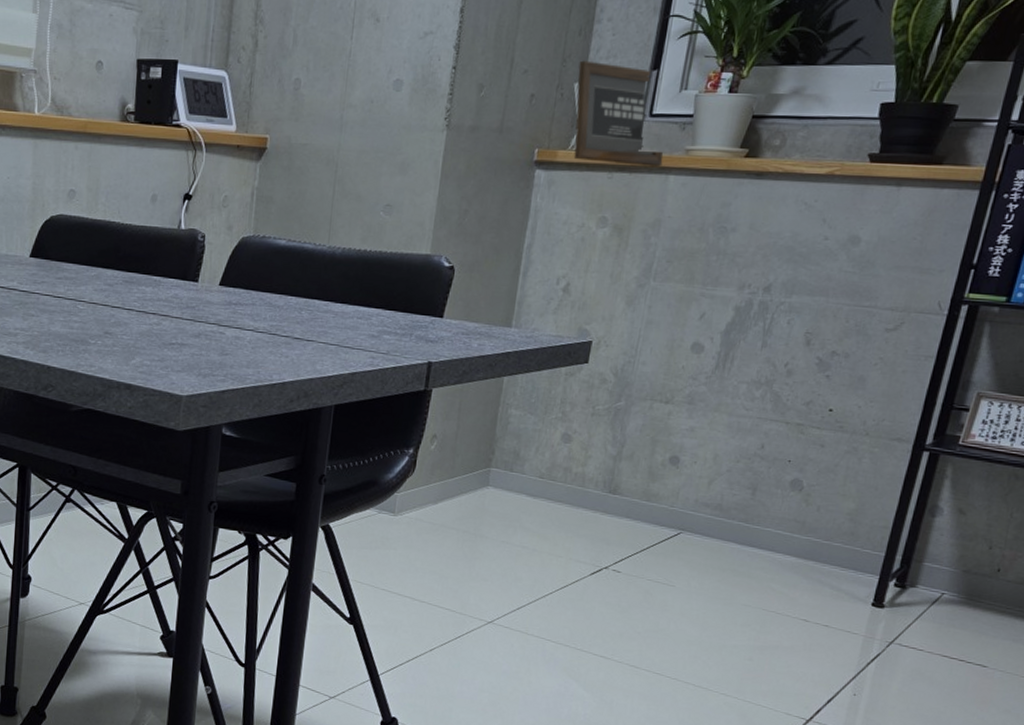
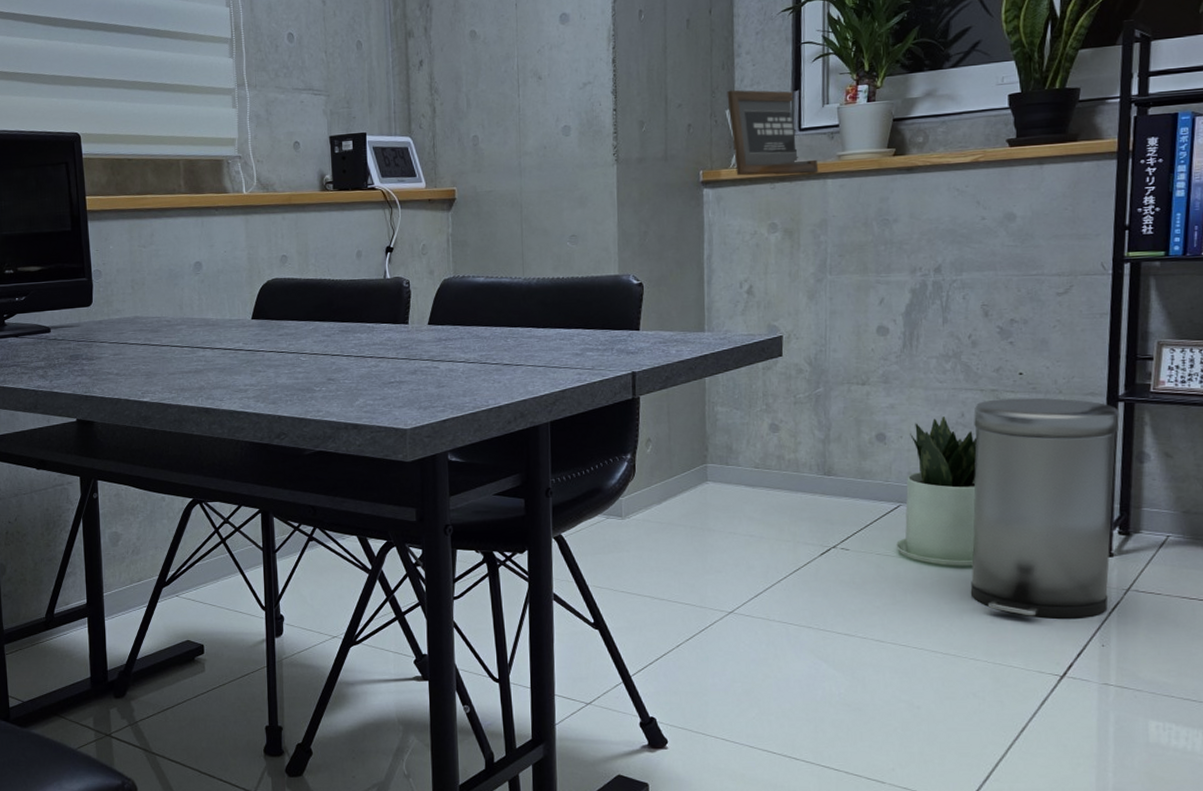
planter: none [668,446,772,602] -> present [895,417,977,566]
pedal bin: none [734,434,922,666] -> present [970,397,1119,619]

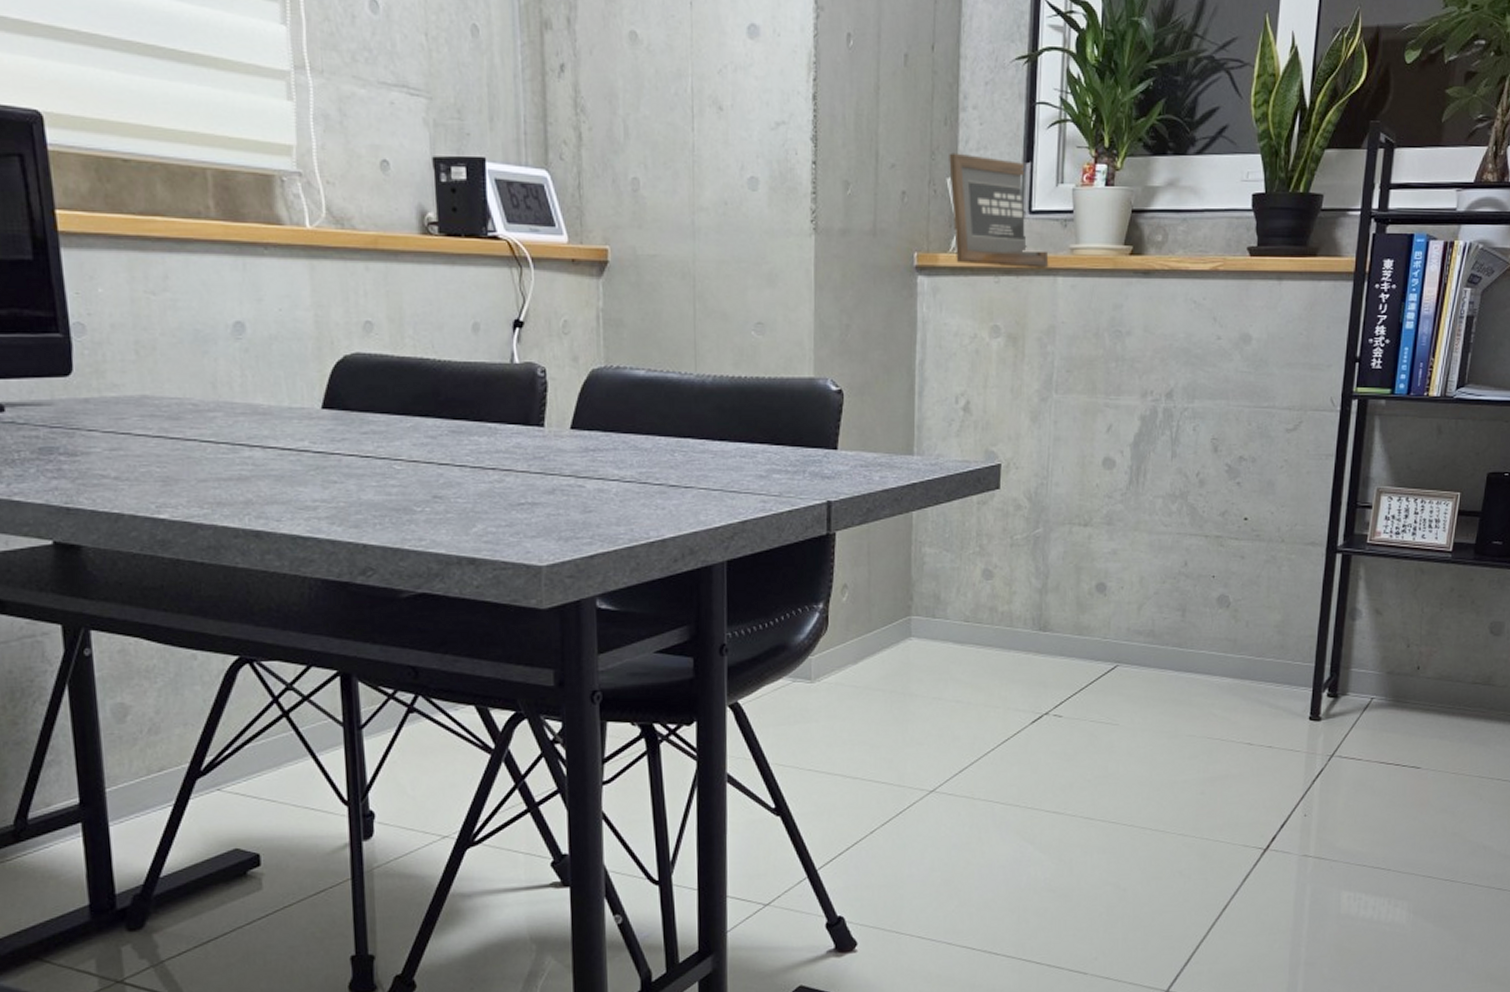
planter: present [895,417,977,566] -> none [1110,565,1198,733]
pedal bin: present [970,397,1119,619] -> none [1182,546,1336,788]

